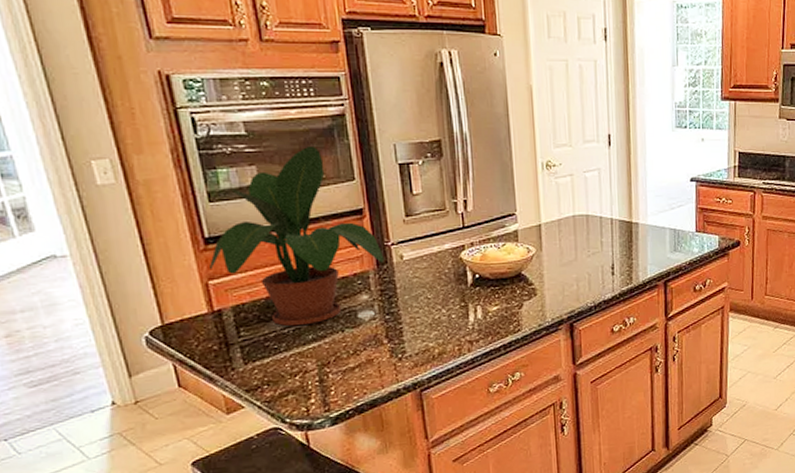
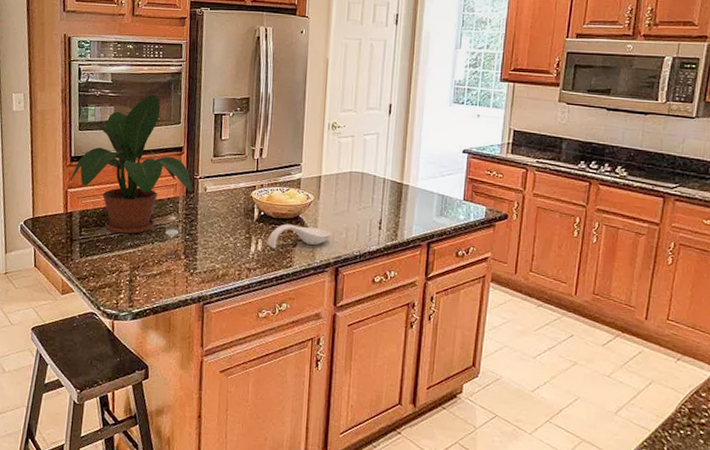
spoon rest: none [487,283,560,314] -> present [267,223,331,249]

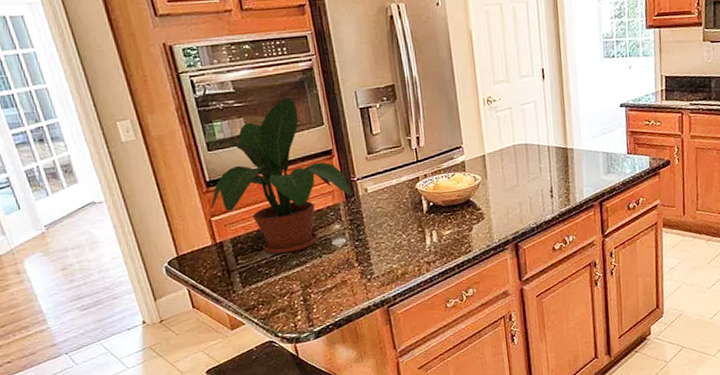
spoon rest: present [267,223,331,249] -> none [441,208,505,238]

